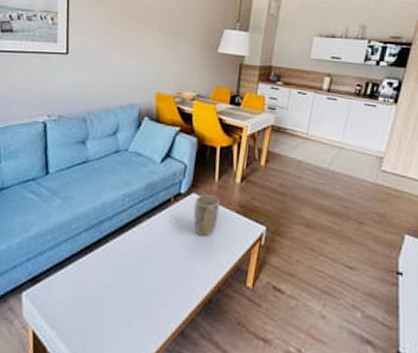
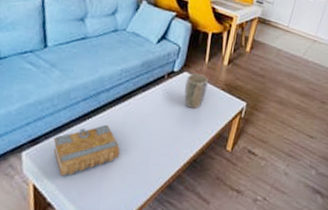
book: none [54,258,125,321] -> present [53,124,120,176]

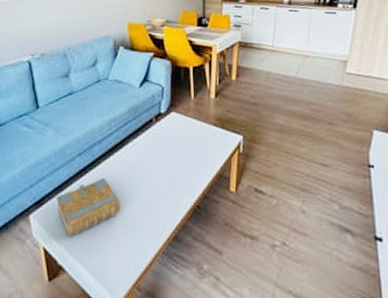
plant pot: present [184,73,208,109] -> none [175,112,198,151]

